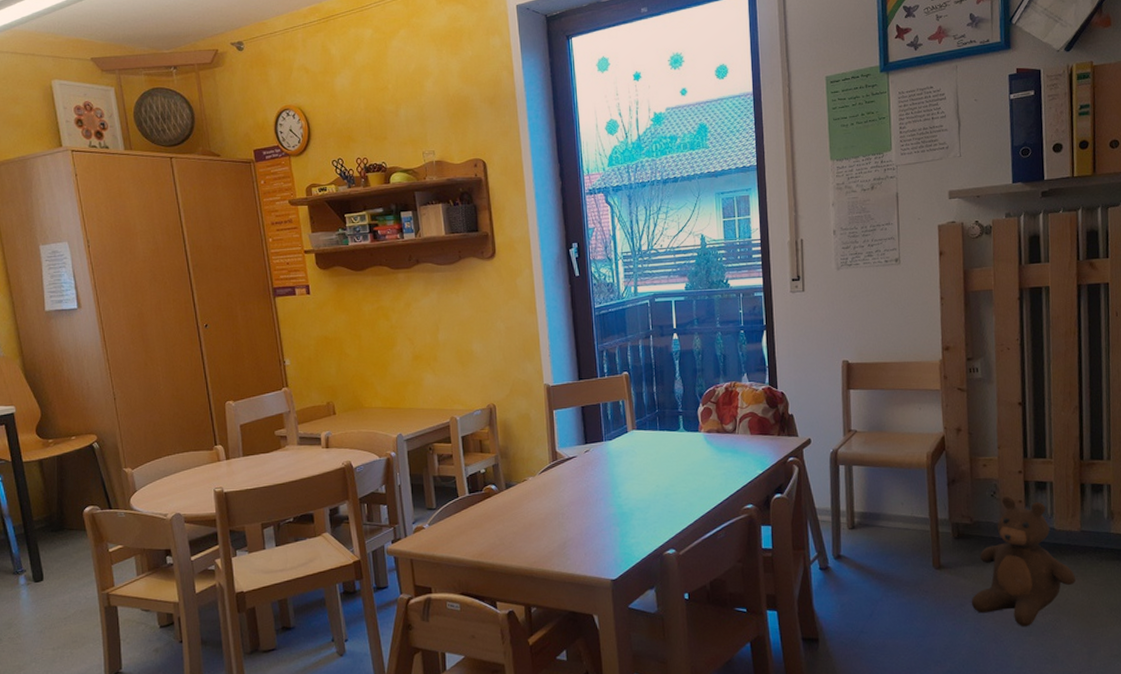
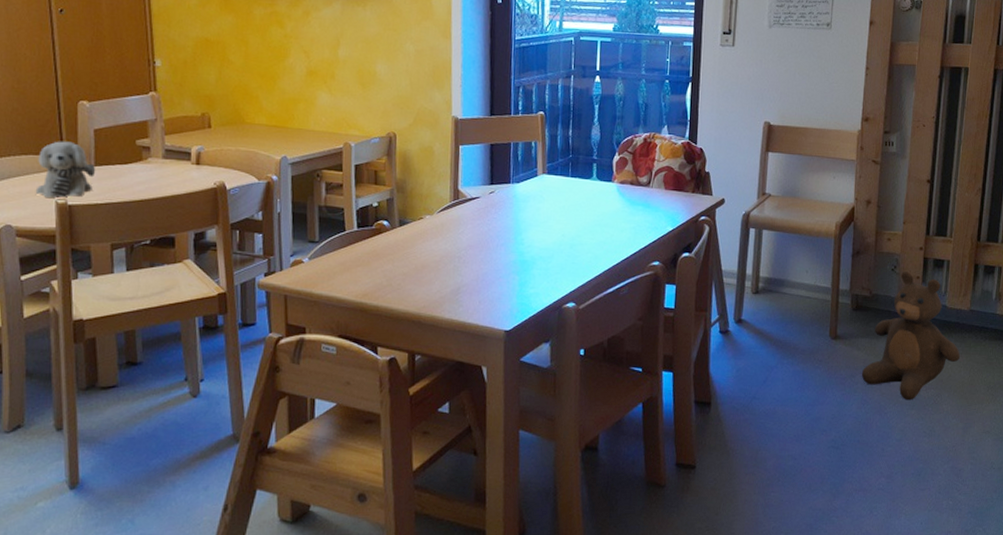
plush toy: none [197,437,245,487] -> present [35,141,96,197]

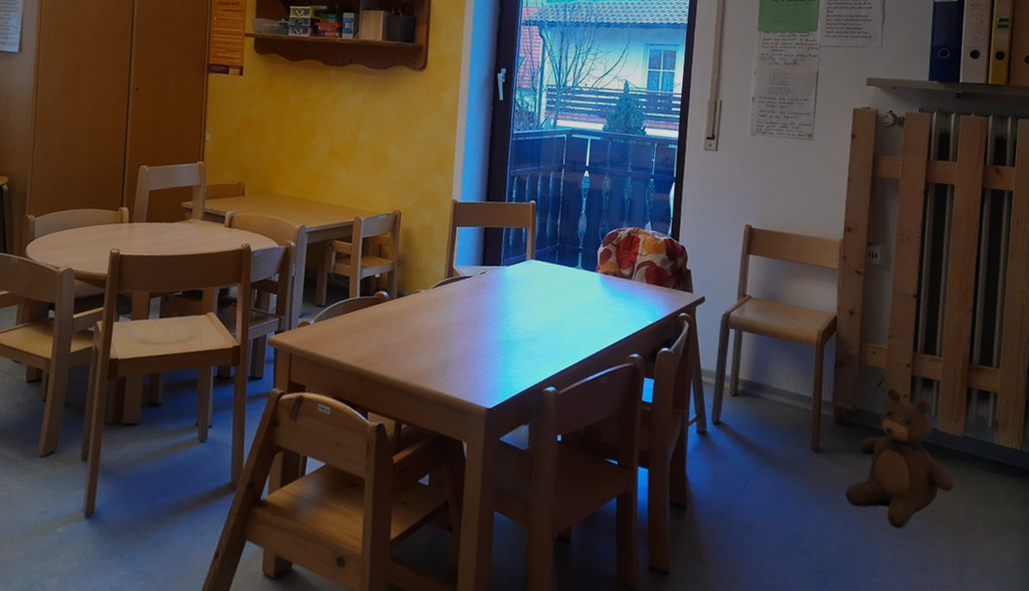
plush toy: present [35,141,96,197] -> none [95,198,147,247]

